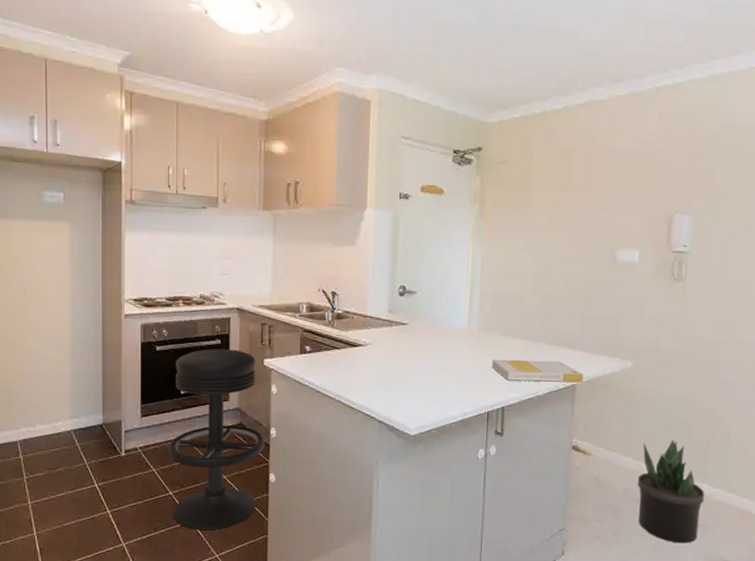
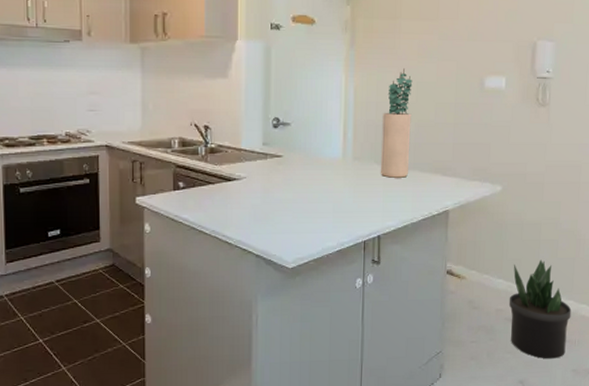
bar stool: present [167,349,266,531] -> none [36,188,140,378]
book: present [491,359,584,383] -> none [367,188,456,209]
vase: none [505,239,542,350] -> present [380,68,413,178]

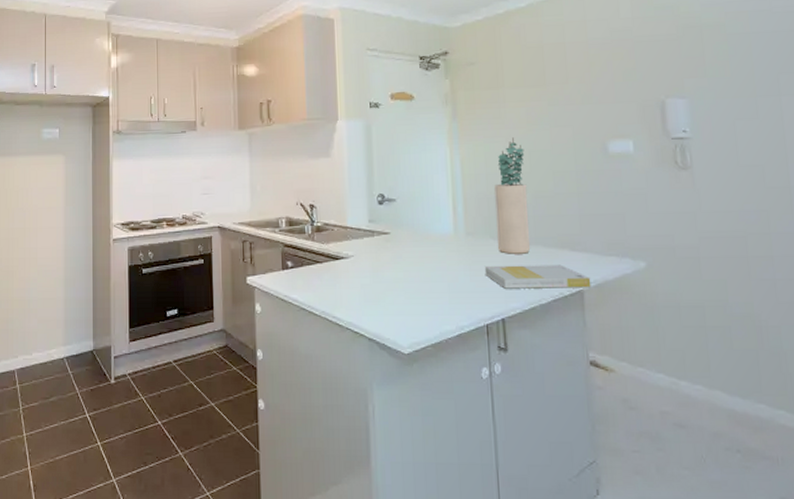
book: none [367,188,456,209] -> present [484,264,591,289]
planter: present [508,259,572,359] -> none [674,350,766,481]

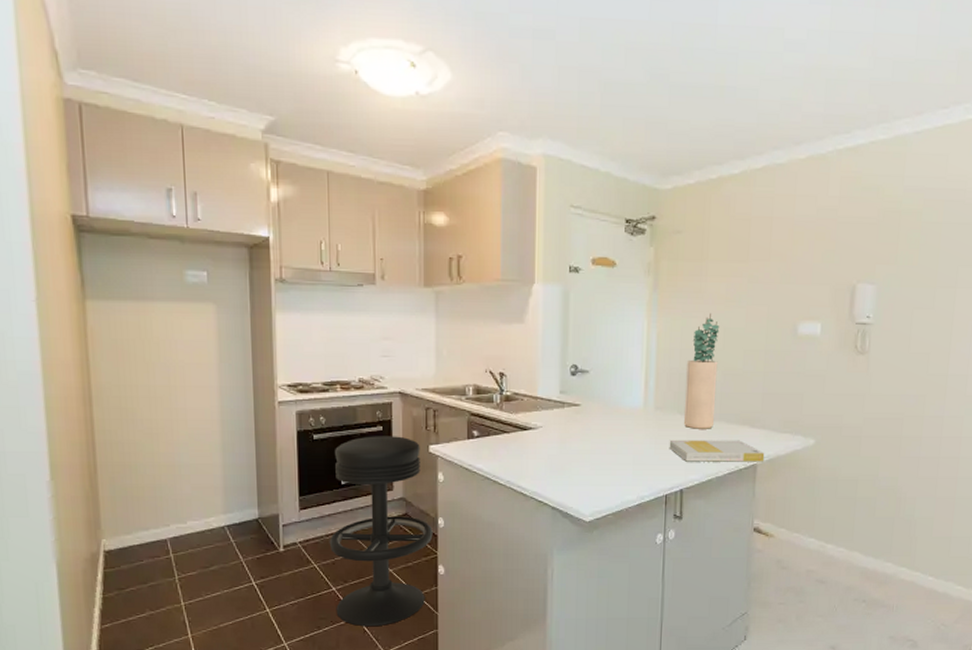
bar stool: none [155,268,252,465] -> present [329,436,433,627]

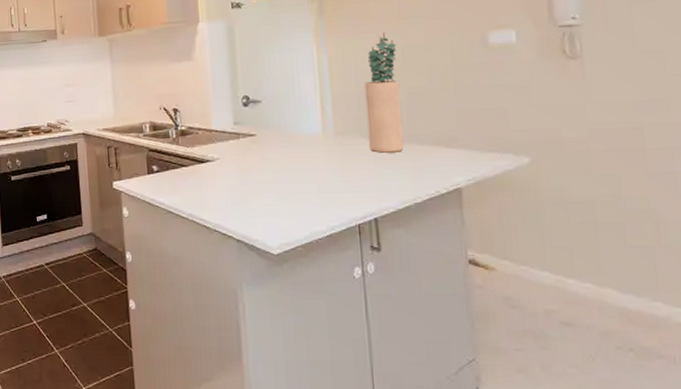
bar stool: present [329,436,433,627] -> none [28,174,122,361]
book: present [669,439,765,462] -> none [355,162,470,188]

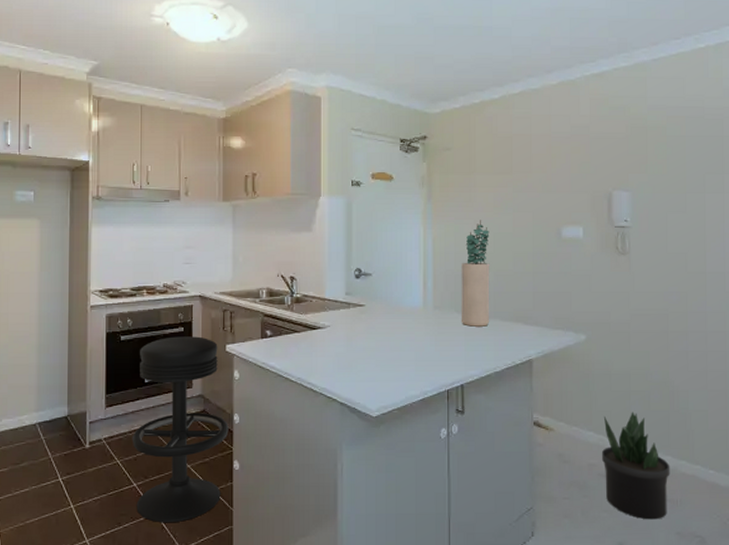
bar stool: none [28,174,122,361] -> present [132,336,229,523]
planter: none [561,247,662,380] -> present [601,412,670,520]

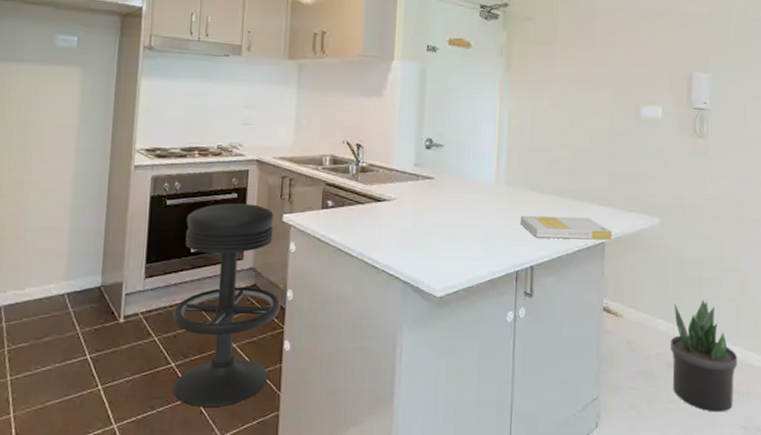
book: none [448,336,539,358] -> present [520,215,612,240]
vase: present [460,220,490,327] -> none [534,94,568,206]

